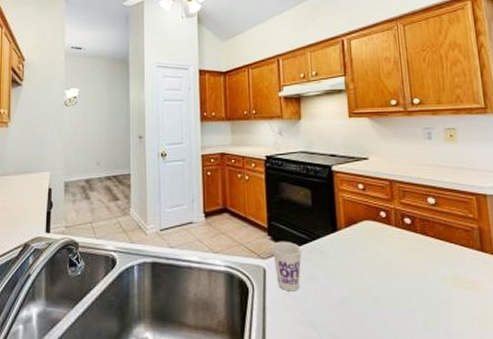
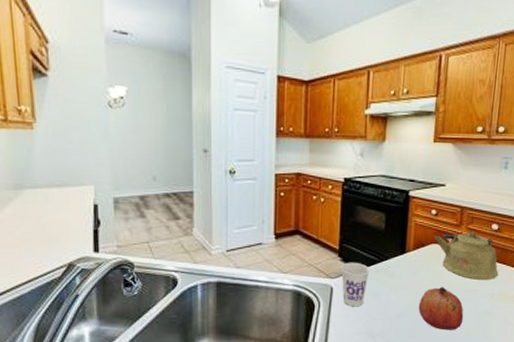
fruit: none [361,268,417,323] -> present [418,286,464,330]
kettle: none [366,206,447,261] -> present [434,231,499,280]

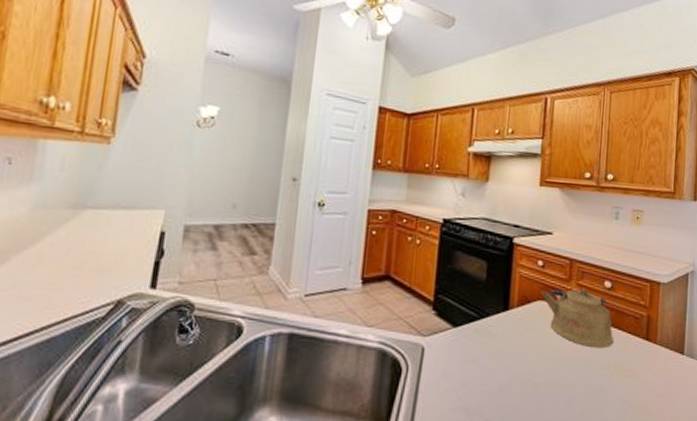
cup: present [340,262,370,307] -> none [434,317,468,374]
fruit: present [418,286,464,330] -> none [523,353,576,410]

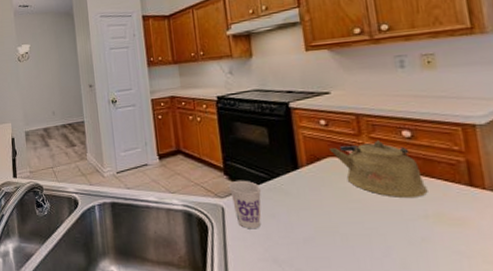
cup: none [434,317,468,374] -> present [228,180,262,229]

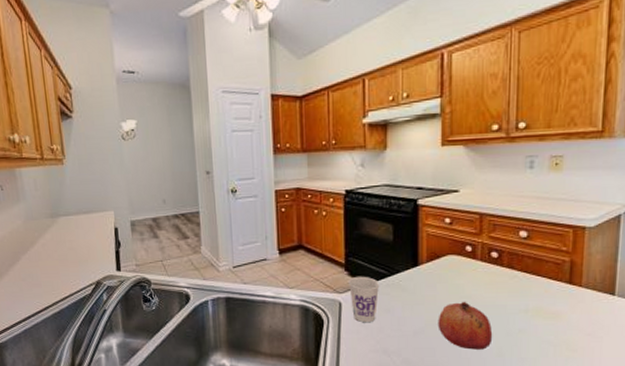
fruit: none [327,206,393,260] -> present [438,301,493,350]
kettle: present [330,140,428,197] -> none [450,240,532,294]

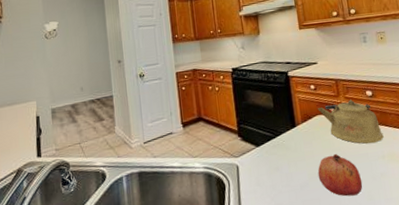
cup: present [348,276,380,323] -> none [241,140,268,183]
kettle: none [450,240,532,294] -> present [318,99,384,144]

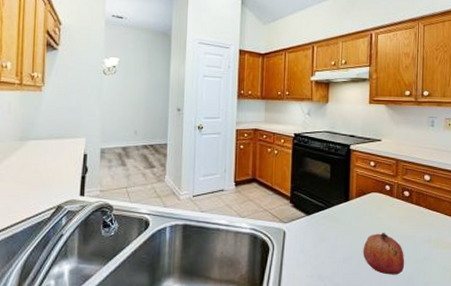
kettle: present [318,99,384,144] -> none [374,181,434,226]

